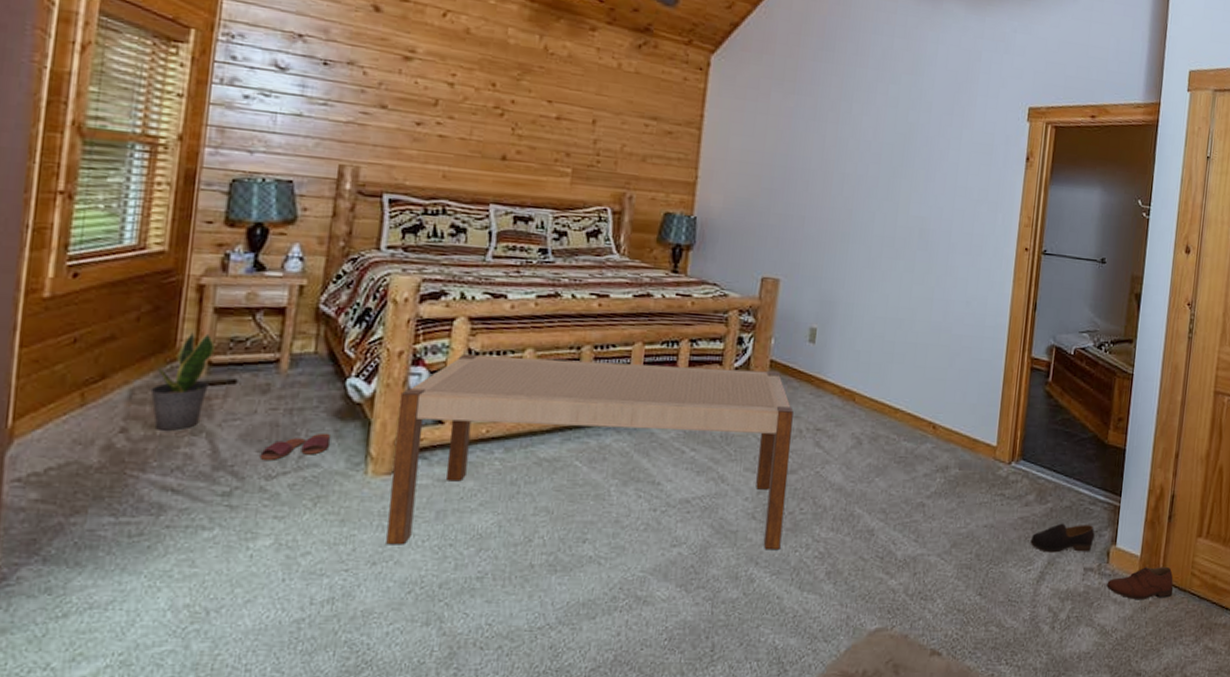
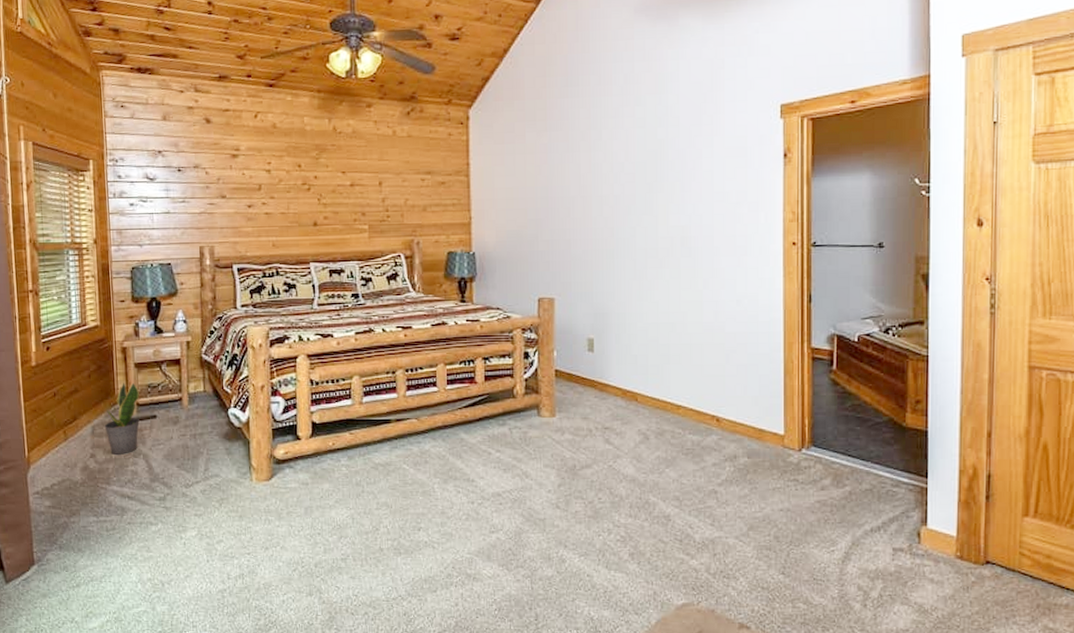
slippers: present [259,433,330,460] -> none [179,451,223,473]
bench: present [386,353,794,549] -> none [266,379,585,534]
shoe: present [1030,523,1095,553] -> none [831,505,901,534]
shoe: present [1106,566,1174,599] -> none [920,546,1000,579]

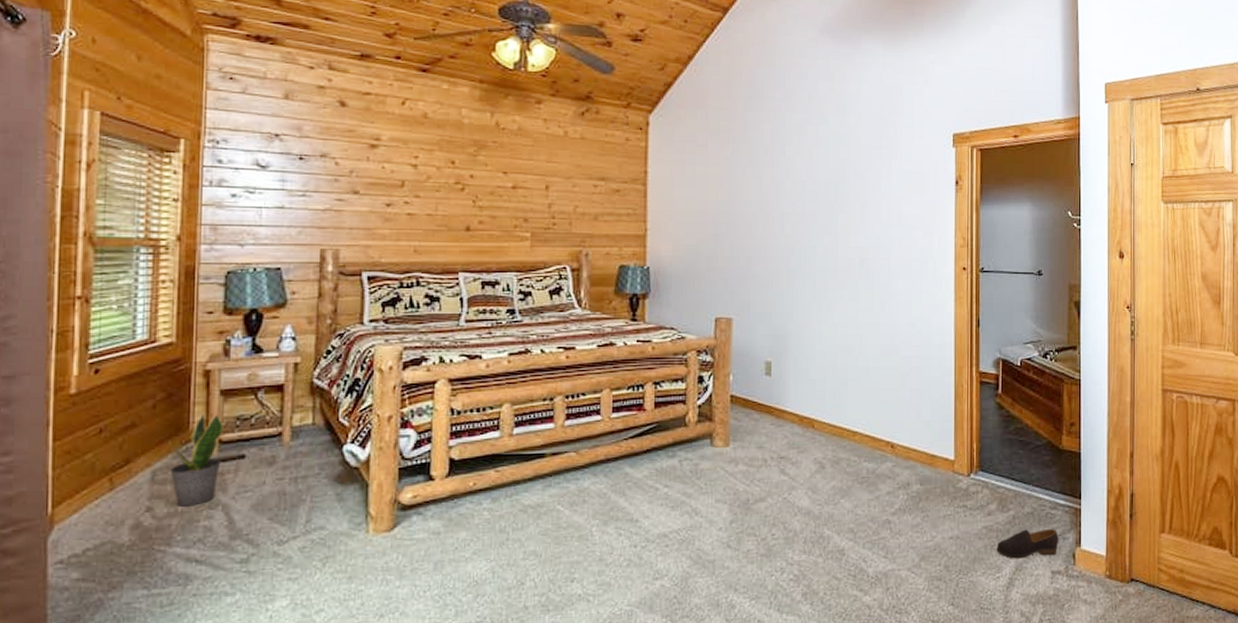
shoe: none [831,505,901,534] -> present [996,528,1059,559]

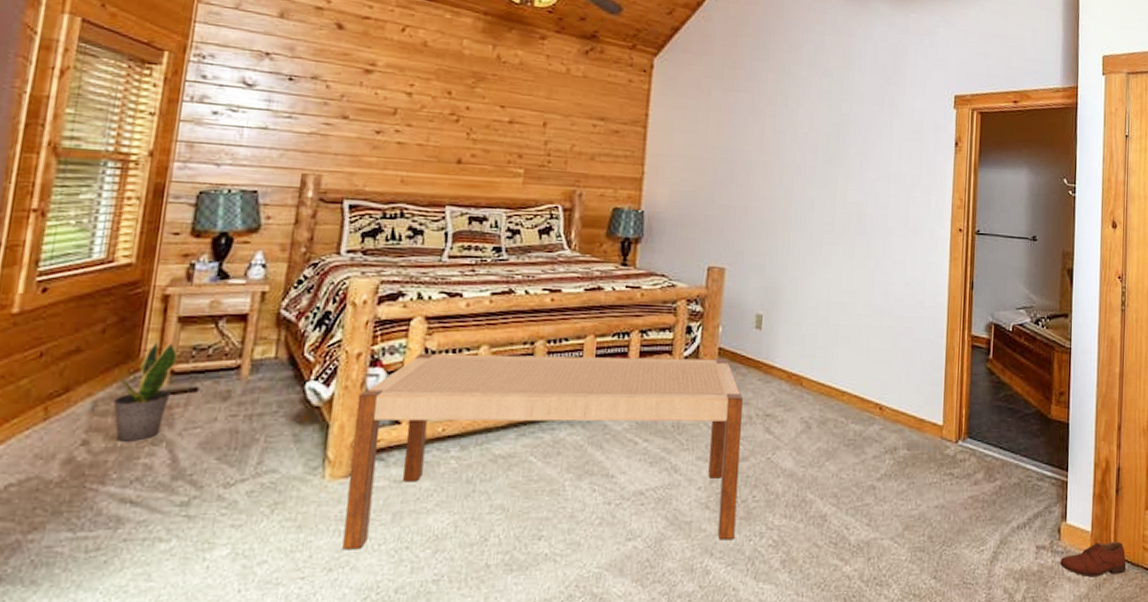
bench: none [391,405,758,598] -> present [342,352,743,550]
shoe: present [996,528,1059,559] -> none [981,500,1045,532]
shoe: none [1076,564,1142,598] -> present [1060,541,1126,576]

